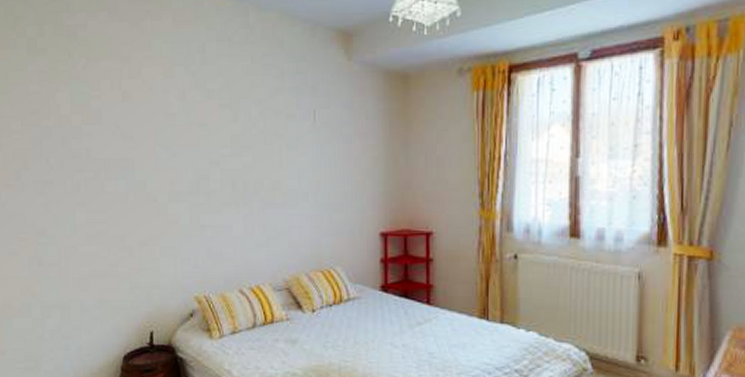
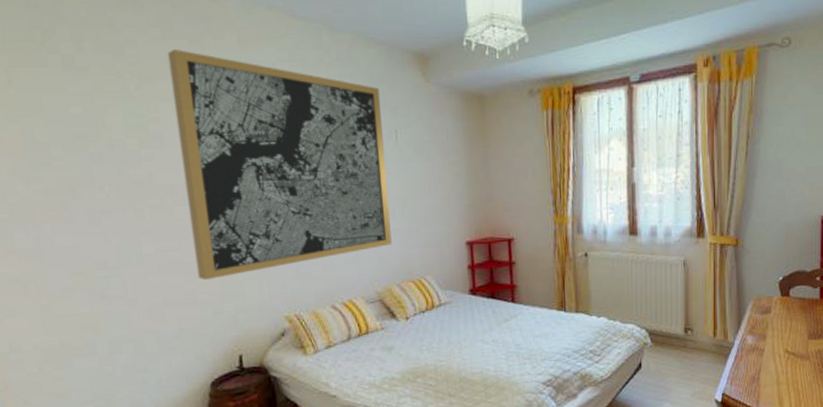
wall art: none [111,31,303,254] -> present [167,49,392,281]

